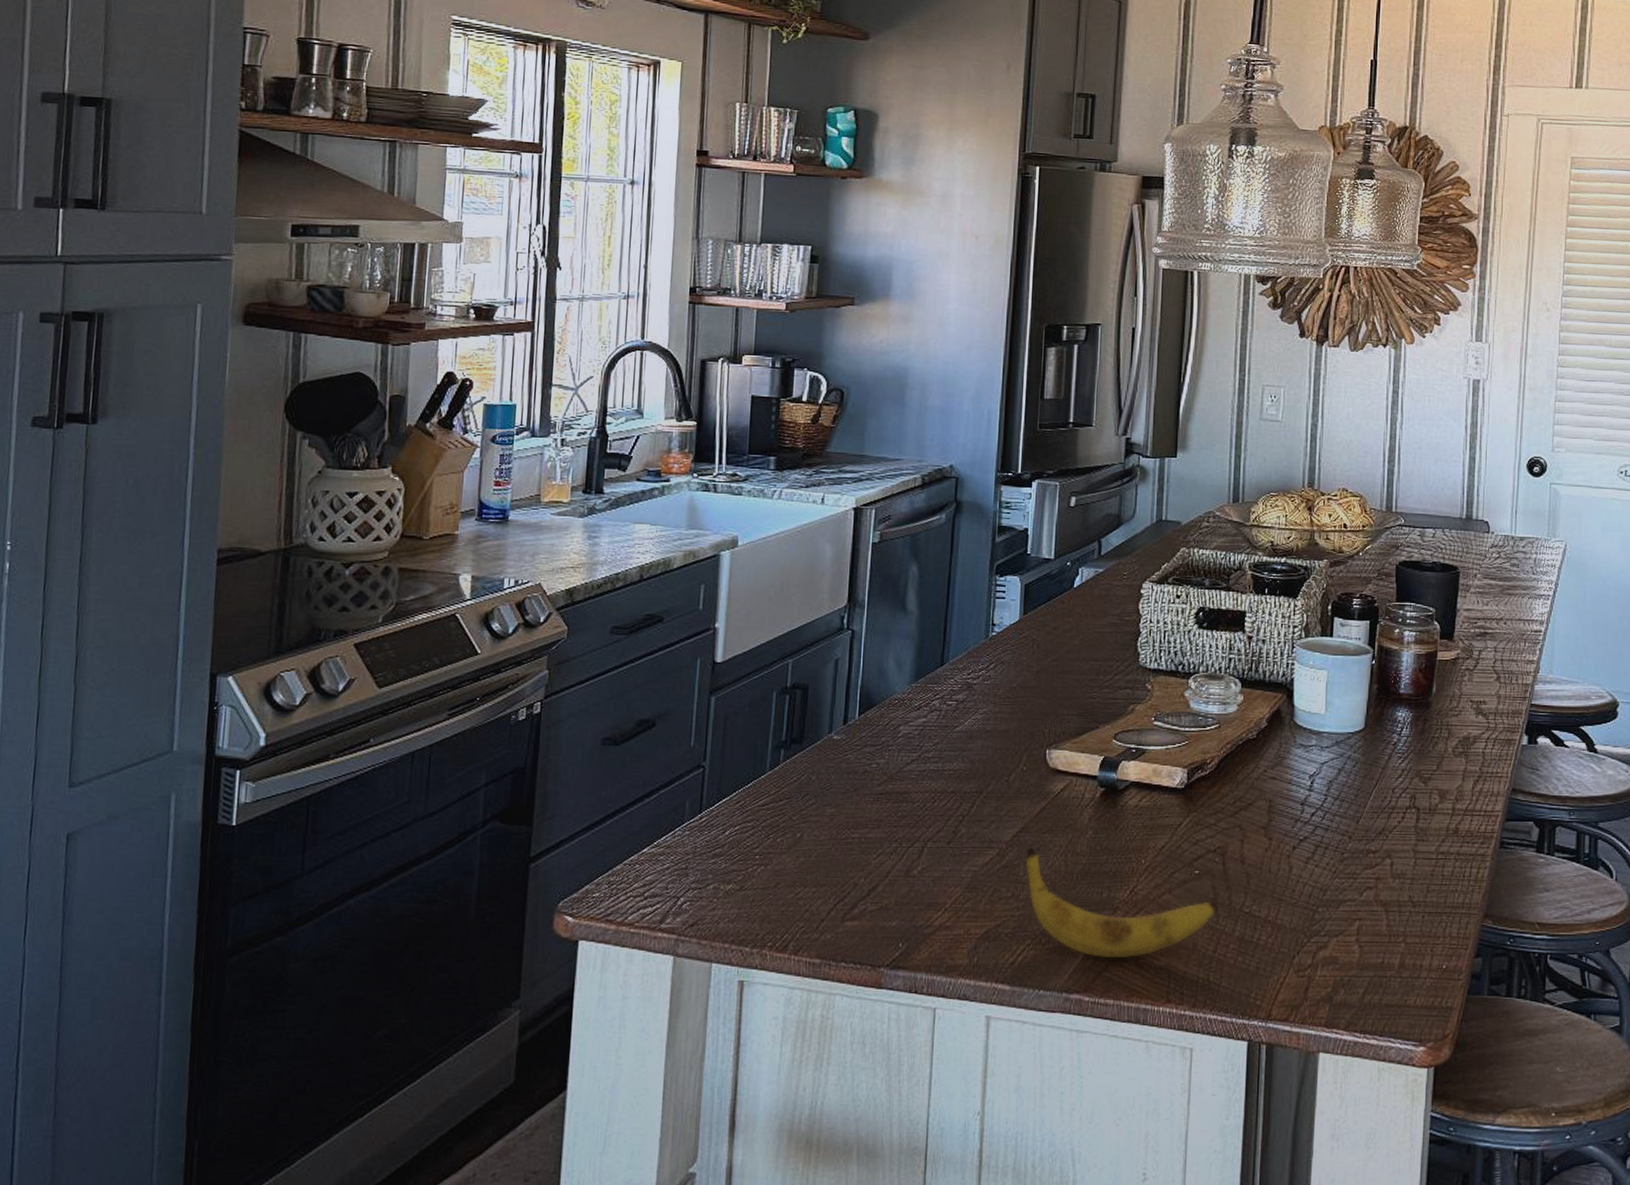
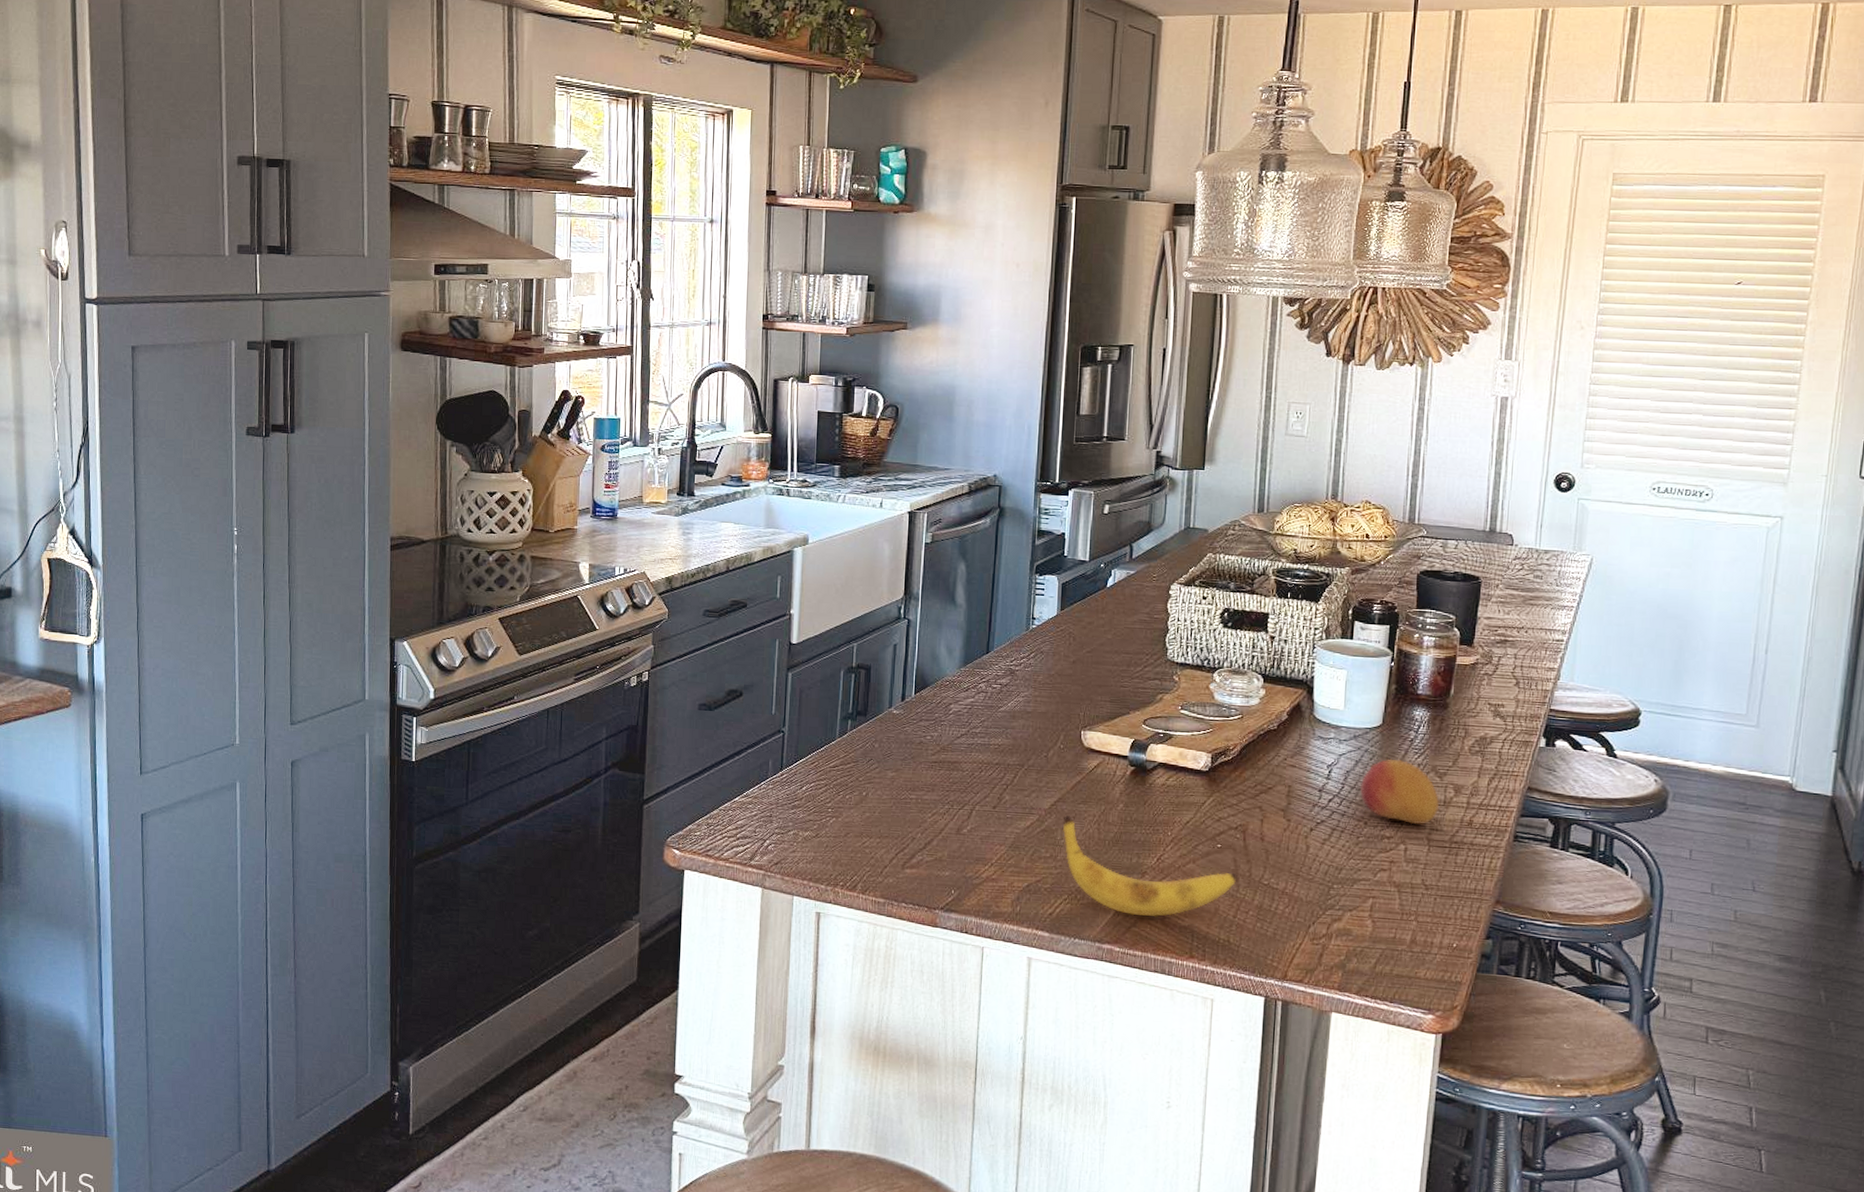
fruit: none [1344,765,1425,835] -> present [1360,758,1440,824]

